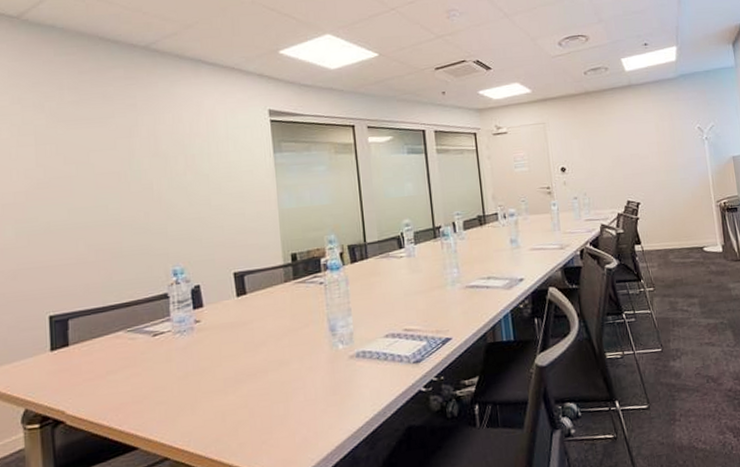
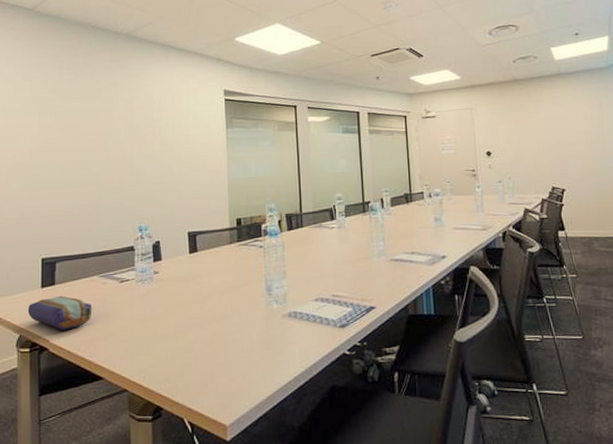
pencil case: none [34,357,120,399] -> present [27,295,92,330]

